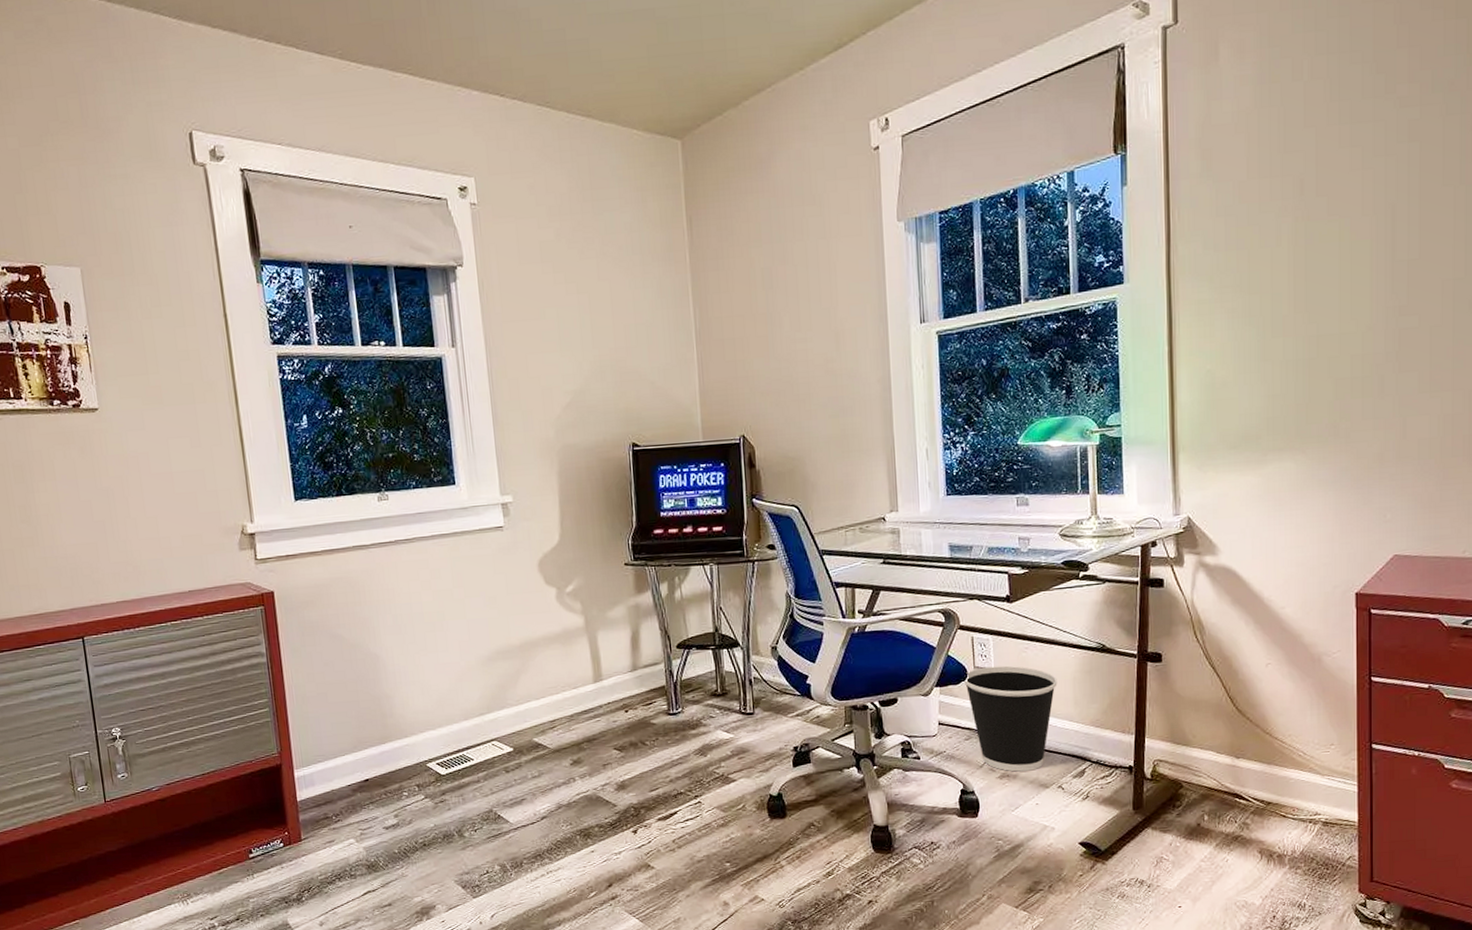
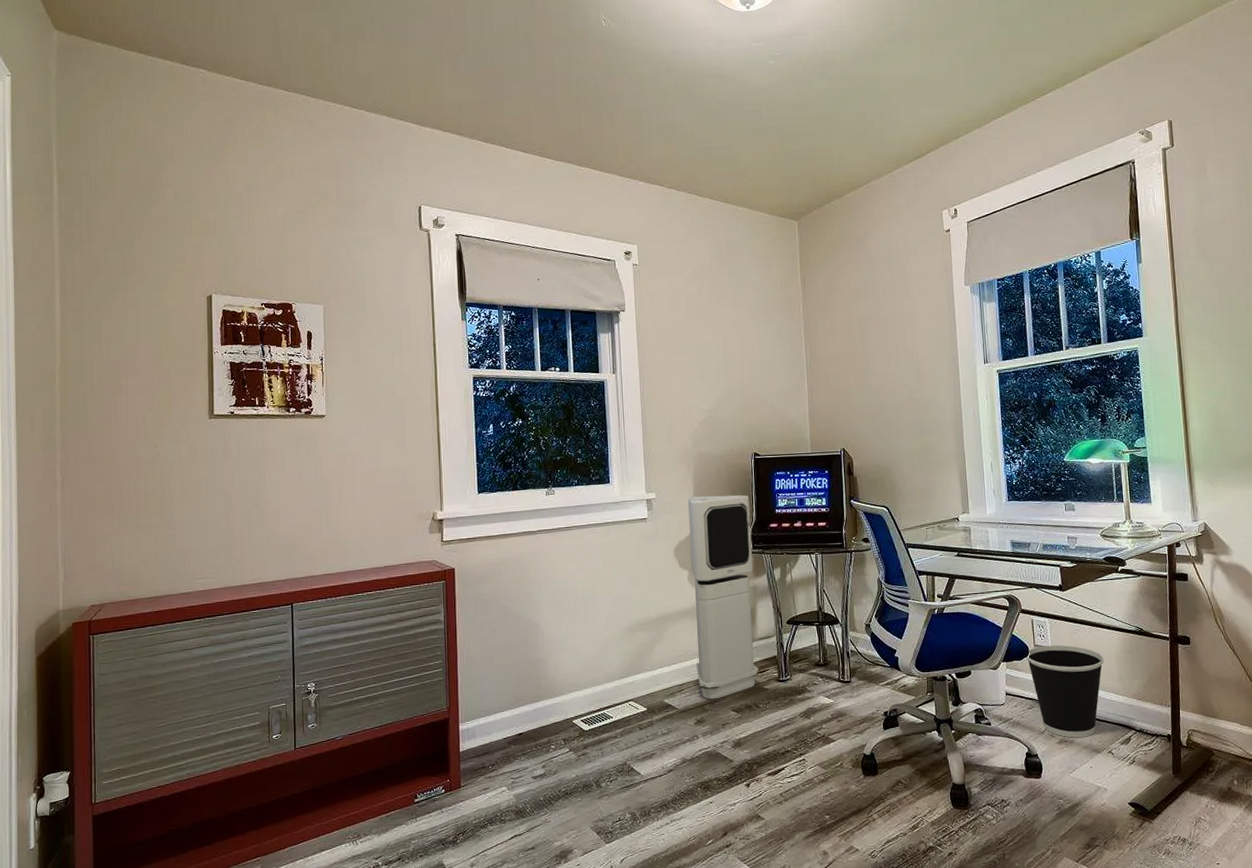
air purifier: none [551,495,644,737] -> present [687,495,758,700]

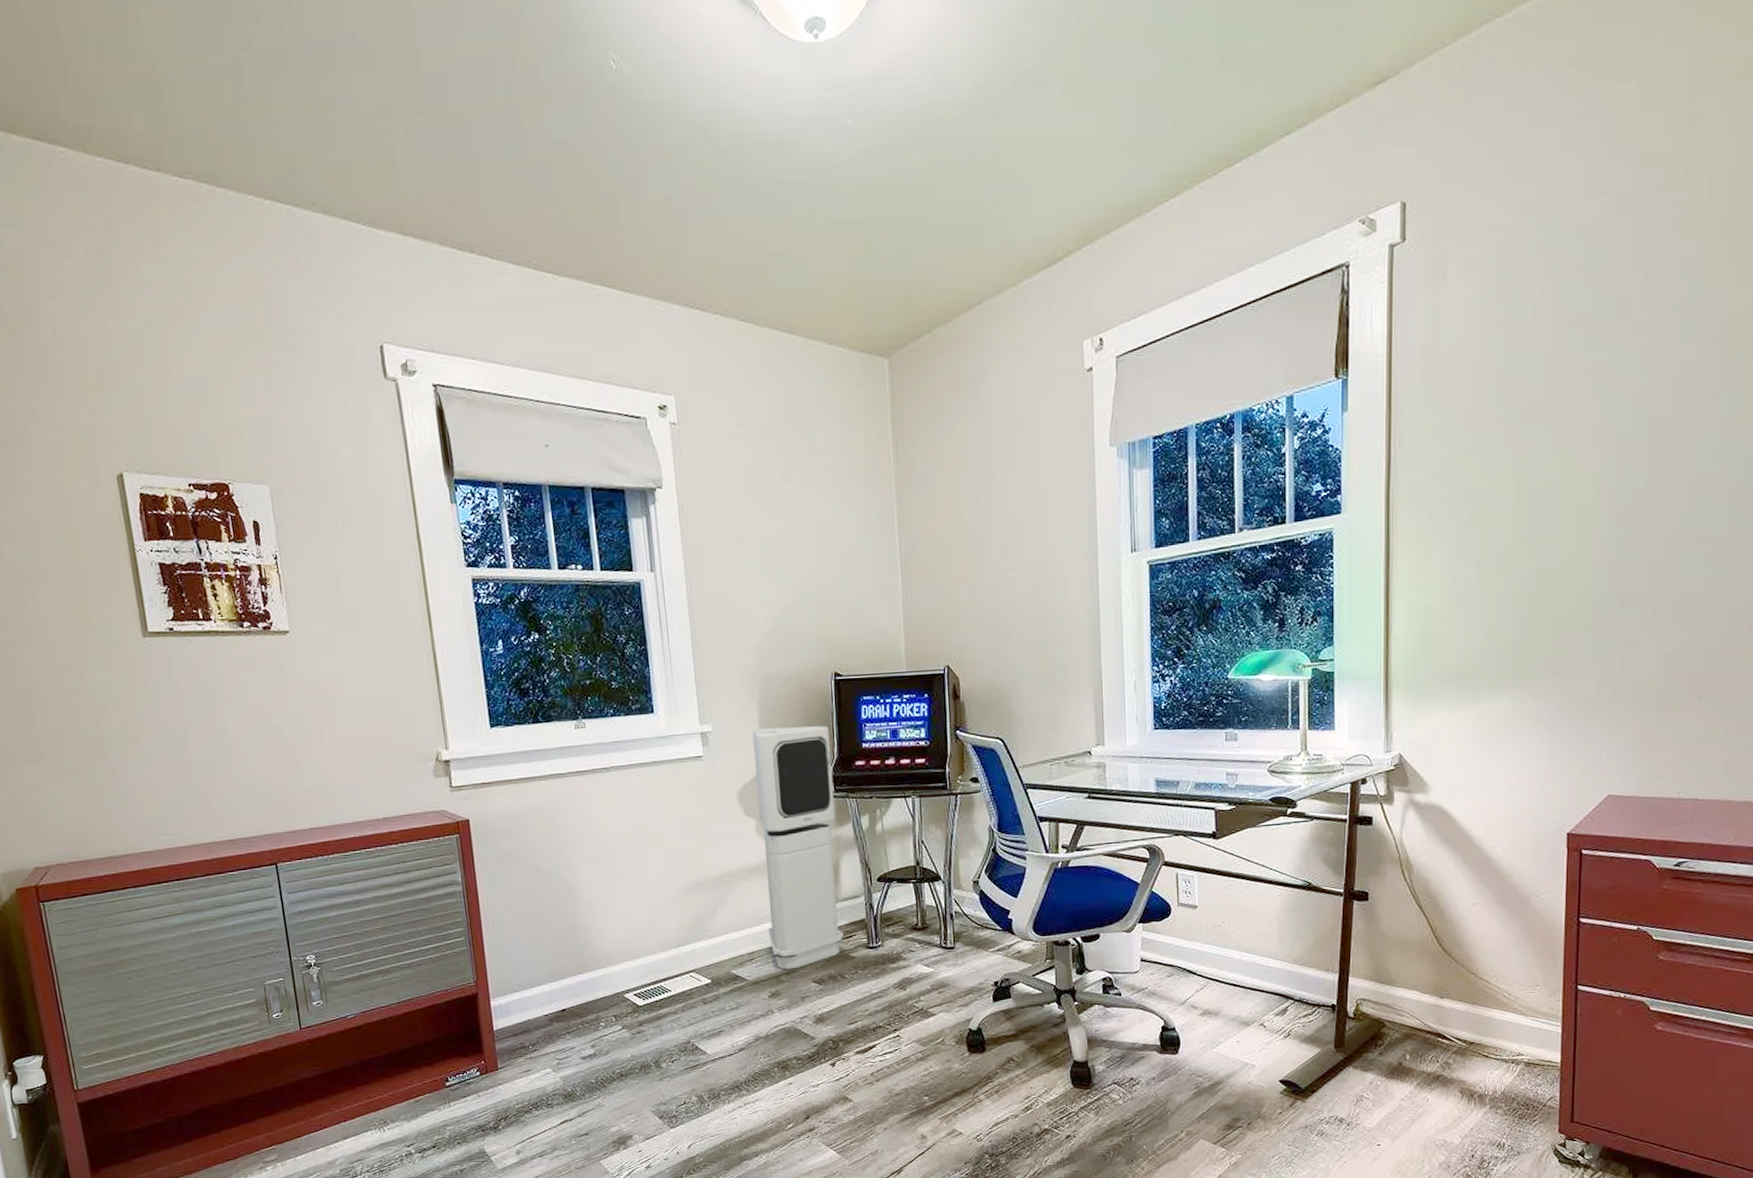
wastebasket: present [1026,645,1104,738] -> none [1167,902,1262,1009]

